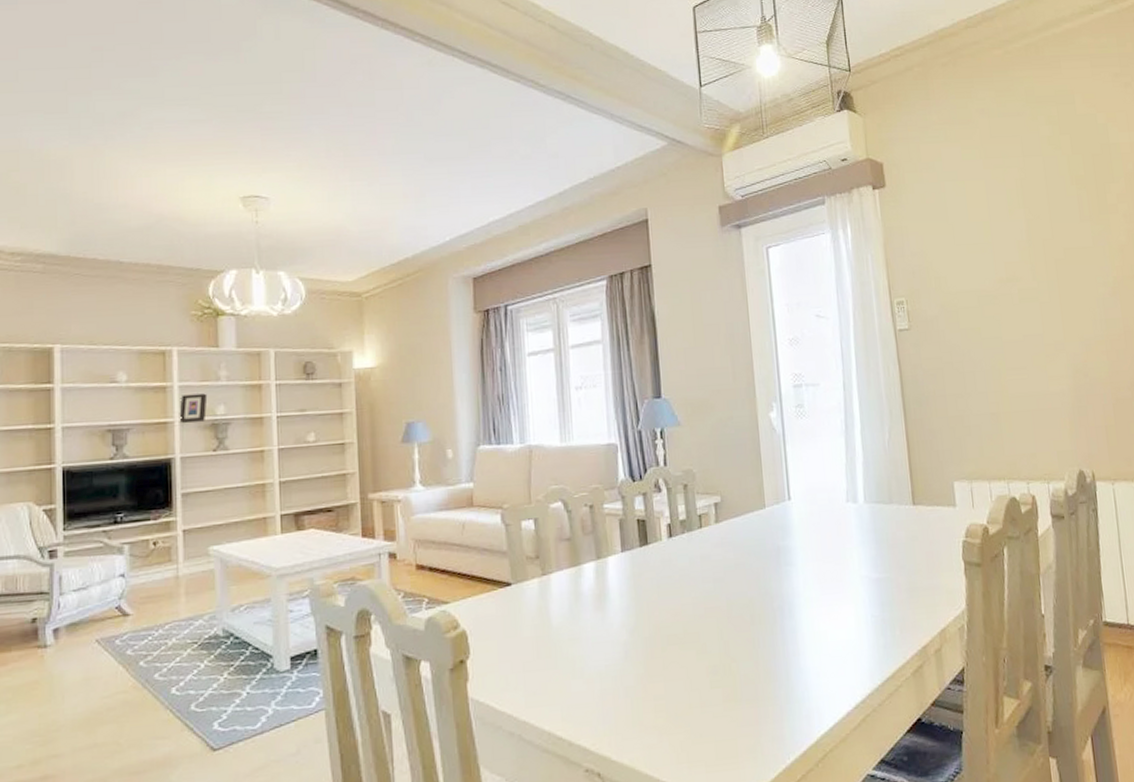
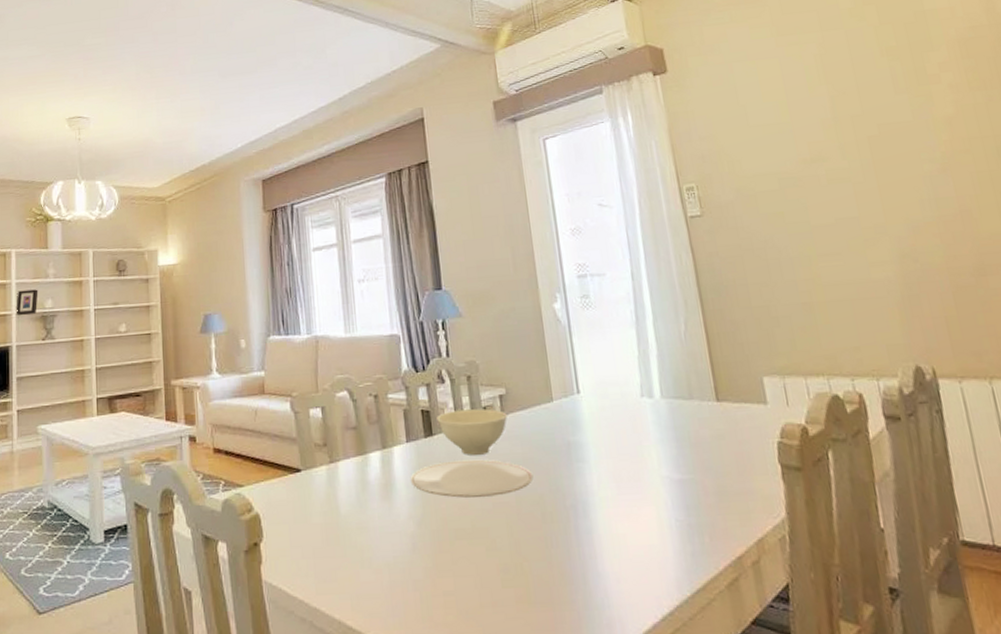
plate: none [624,566,744,605] -> present [410,459,533,498]
bowl: none [652,516,722,563] -> present [436,408,508,455]

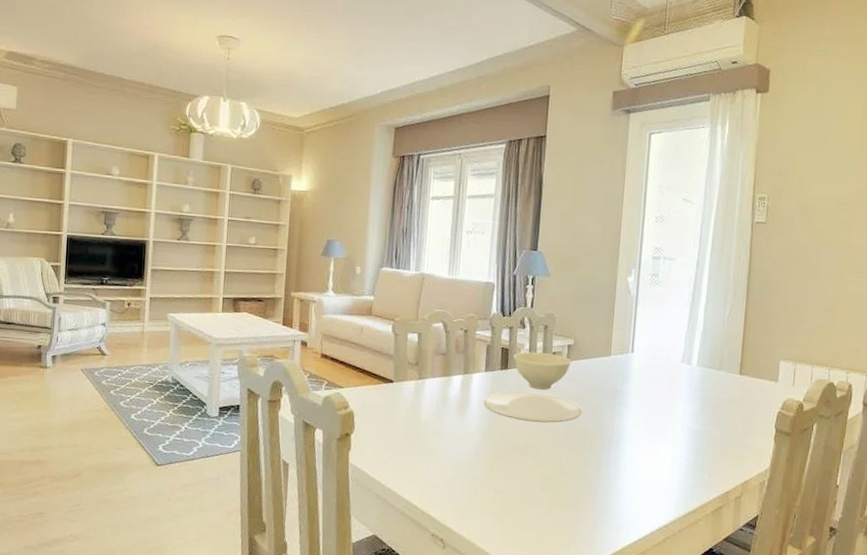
picture frame: present [16,289,38,315] -> none [154,192,177,215]

